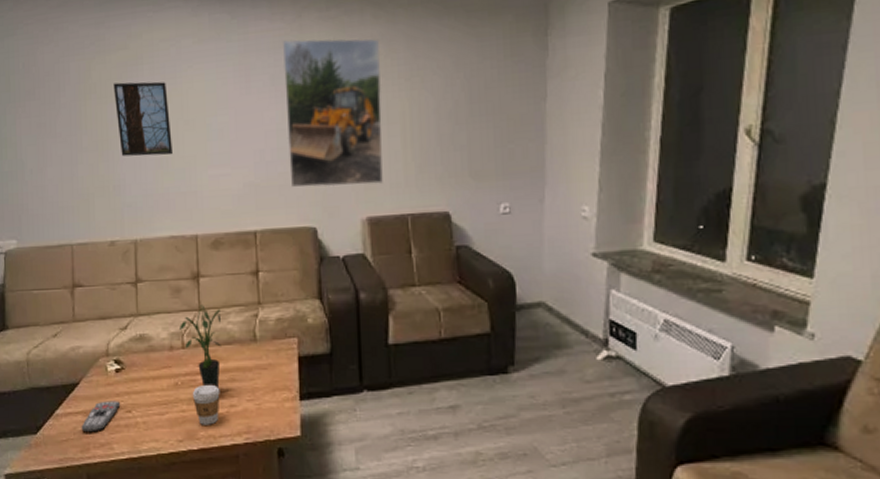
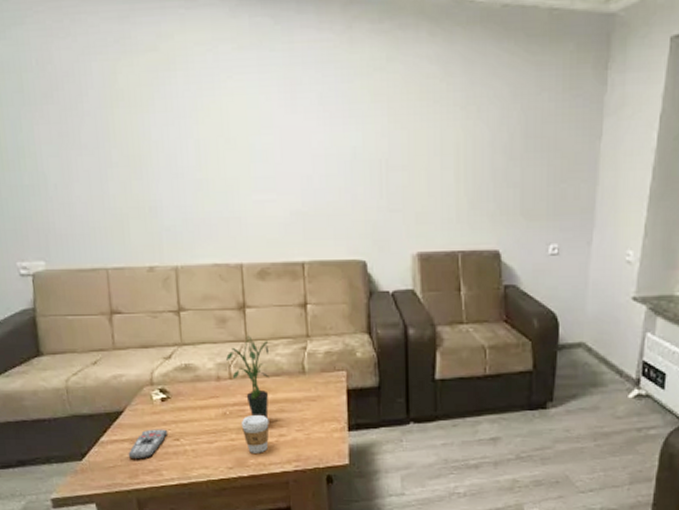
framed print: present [113,81,172,157] -> none [143,90,213,176]
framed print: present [282,38,383,188] -> none [331,53,436,219]

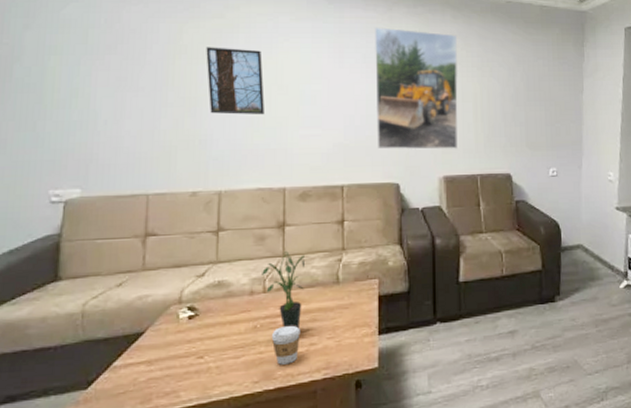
remote control: present [128,429,168,460] -> none [143,347,192,383]
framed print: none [143,90,213,176] -> present [206,47,265,115]
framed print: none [331,53,436,219] -> present [374,27,458,150]

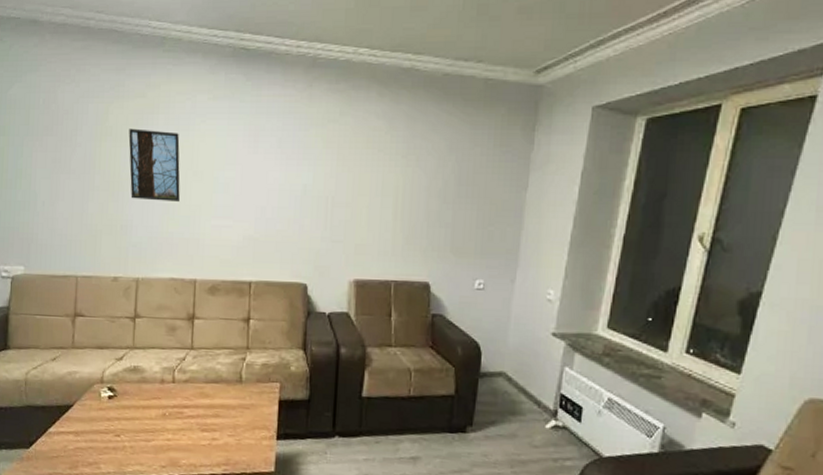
potted plant: present [262,250,306,329] -> none [172,343,212,422]
coffee cup: present [271,325,301,365] -> none [178,417,204,455]
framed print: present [374,27,458,150] -> none [287,107,381,250]

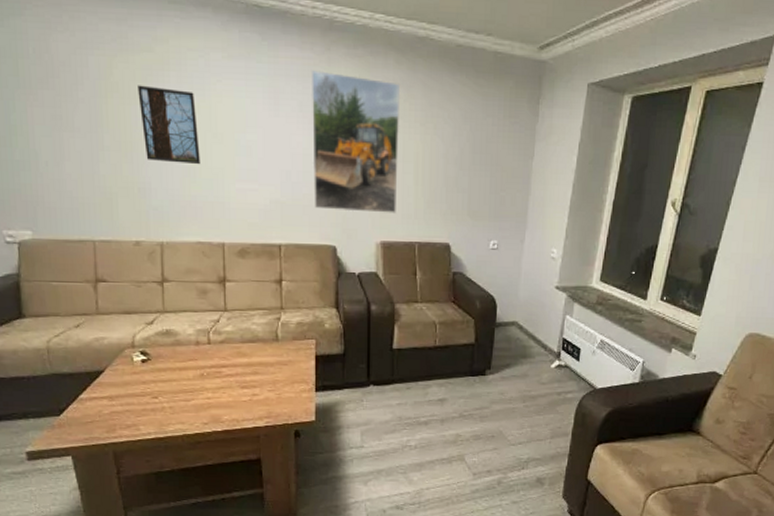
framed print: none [287,107,381,250] -> present [310,70,399,213]

